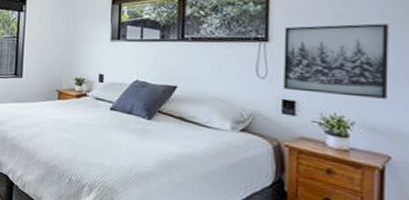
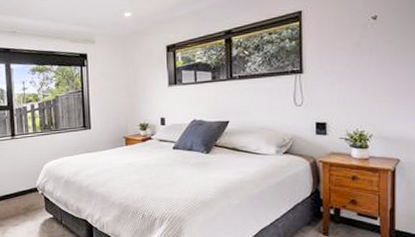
wall art: present [283,23,389,99] -> none [315,48,397,114]

